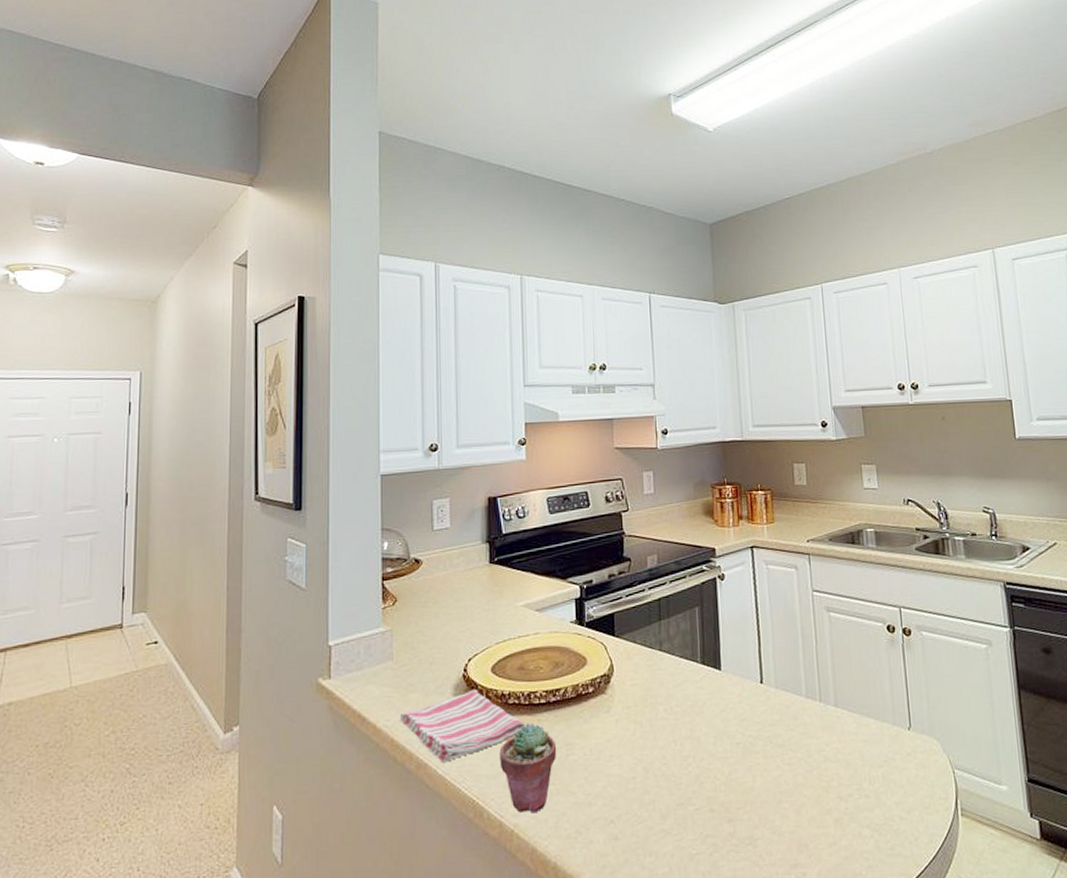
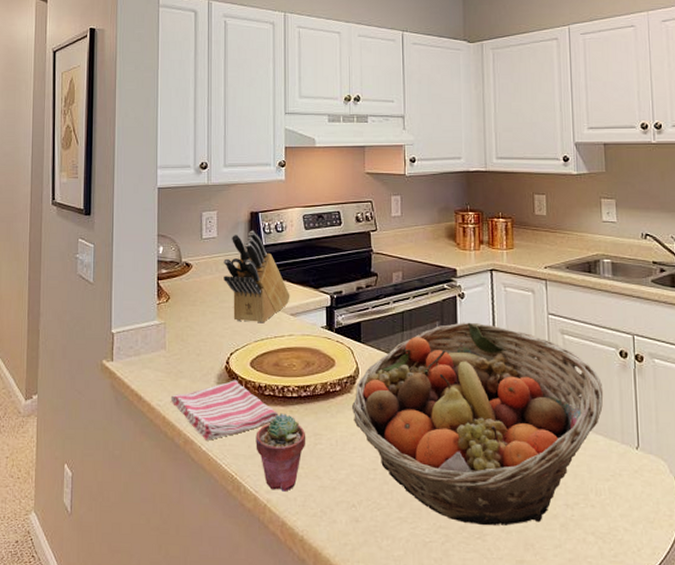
knife block: none [458,517,535,623] -> present [223,230,290,323]
fruit basket: none [607,605,873,830] -> present [352,322,604,526]

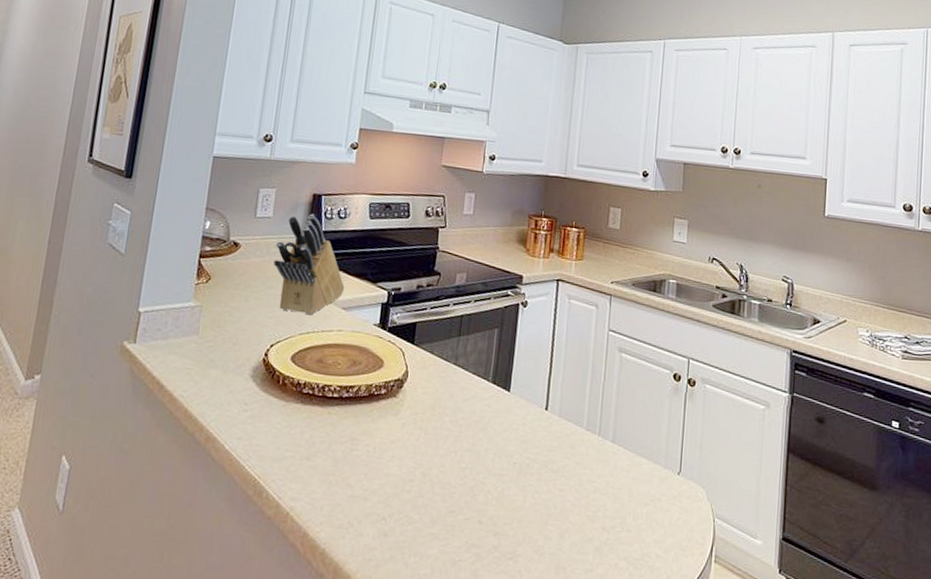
dish towel: present [170,380,279,441] -> none [196,374,316,439]
potted succulent: present [256,413,306,492] -> none [285,413,343,500]
fruit basket: present [352,322,604,526] -> none [395,331,654,547]

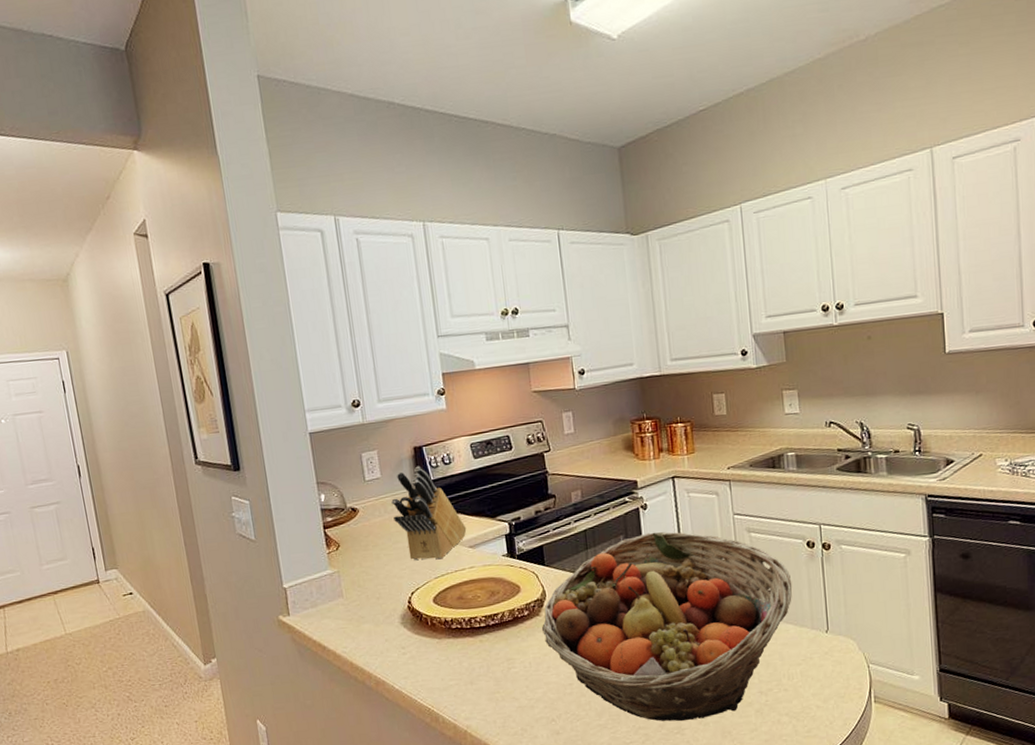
fruit basket: none [395,331,654,547] -> present [542,532,793,722]

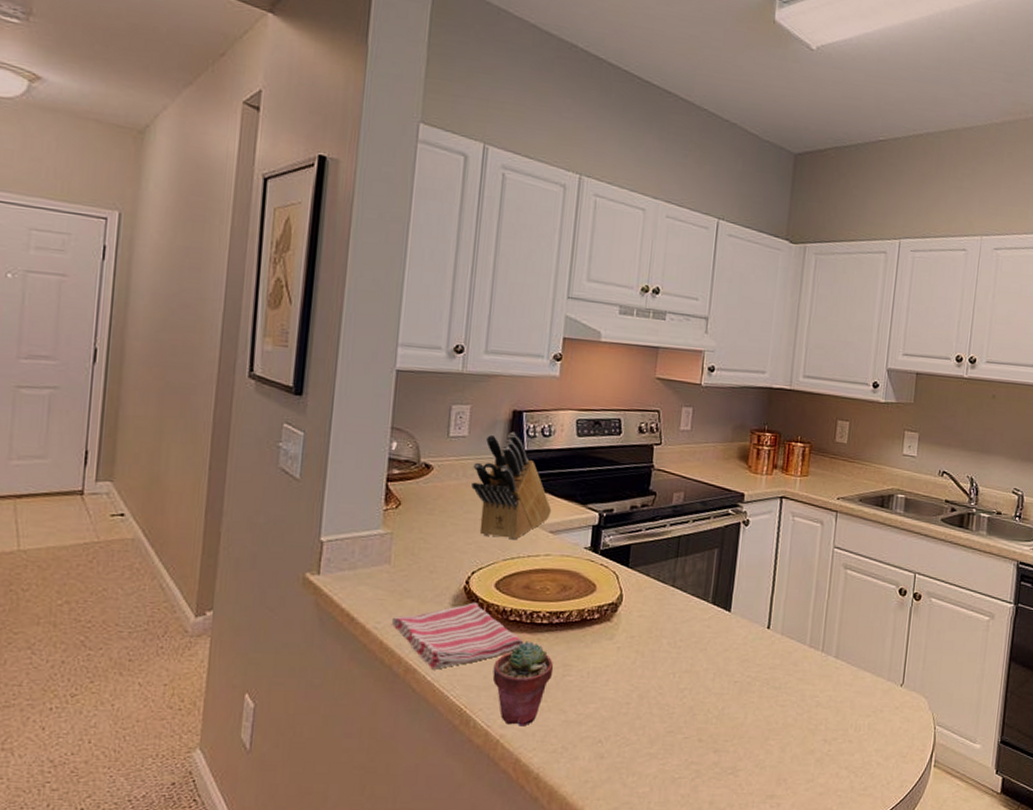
dish towel: none [355,618,469,679] -> present [391,602,524,670]
potted succulent: none [447,643,500,717] -> present [492,641,554,727]
fruit basket: present [542,532,793,722] -> none [610,551,878,761]

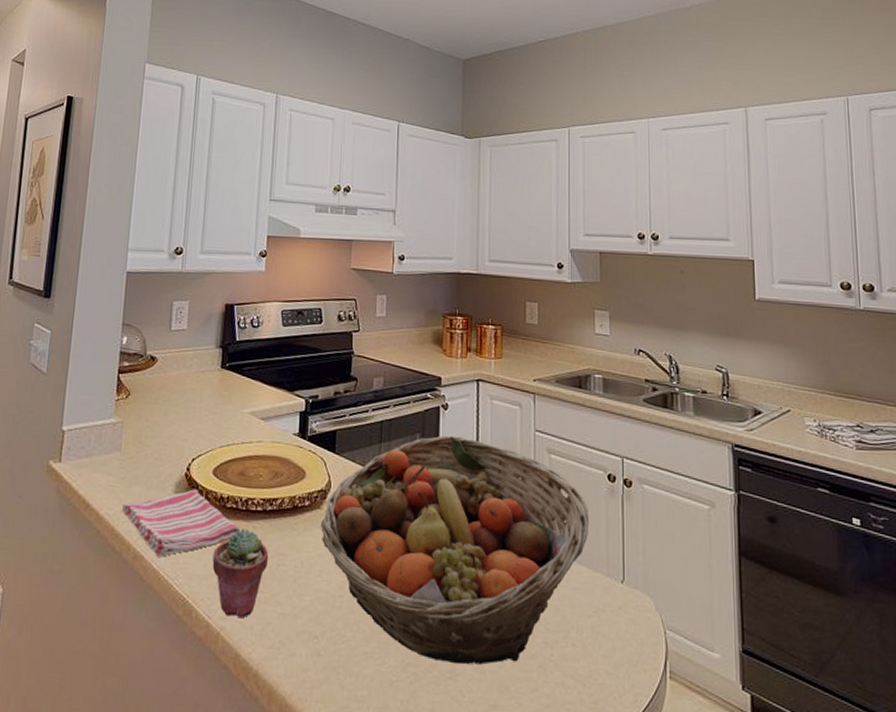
knife block: present [471,431,552,540] -> none [191,324,262,427]
fruit basket: none [610,551,878,761] -> present [321,435,590,665]

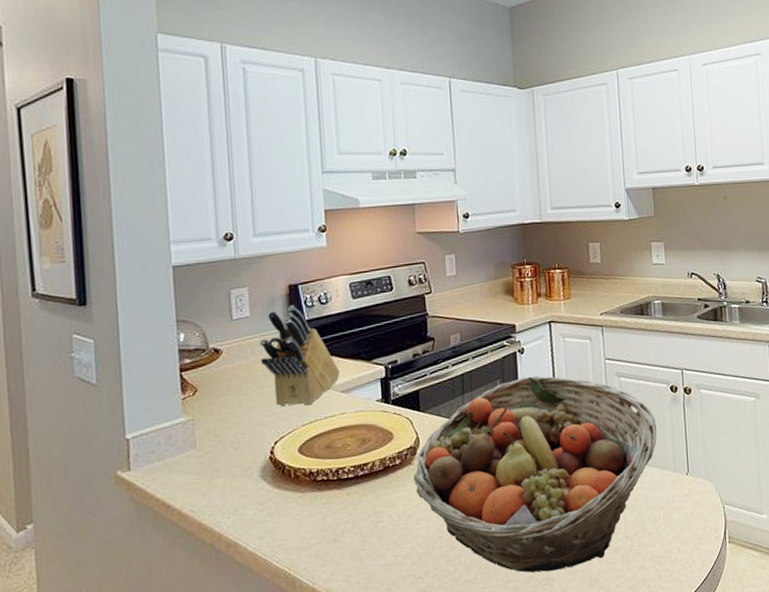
dish towel: present [121,489,241,557] -> none [206,470,334,540]
knife block: none [191,324,262,427] -> present [260,305,340,406]
potted succulent: present [212,528,269,619] -> none [309,496,366,579]

